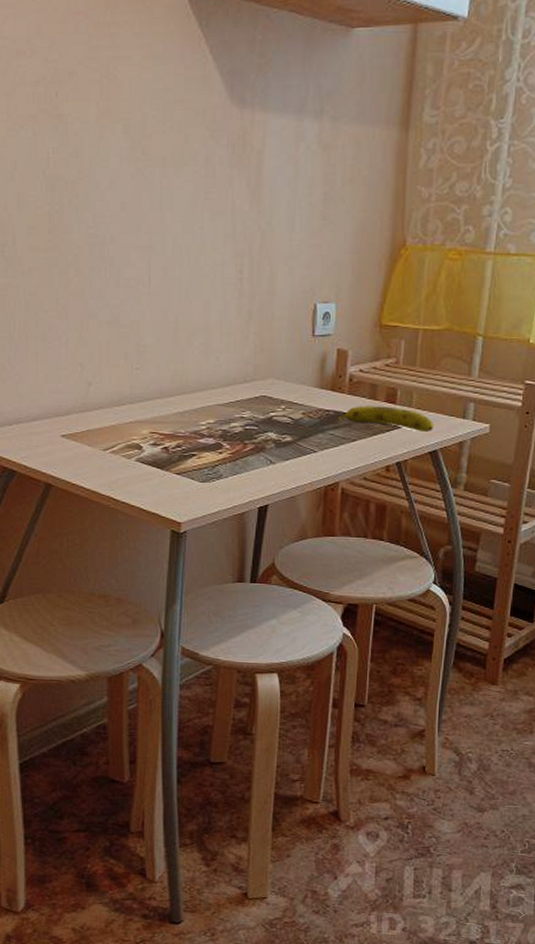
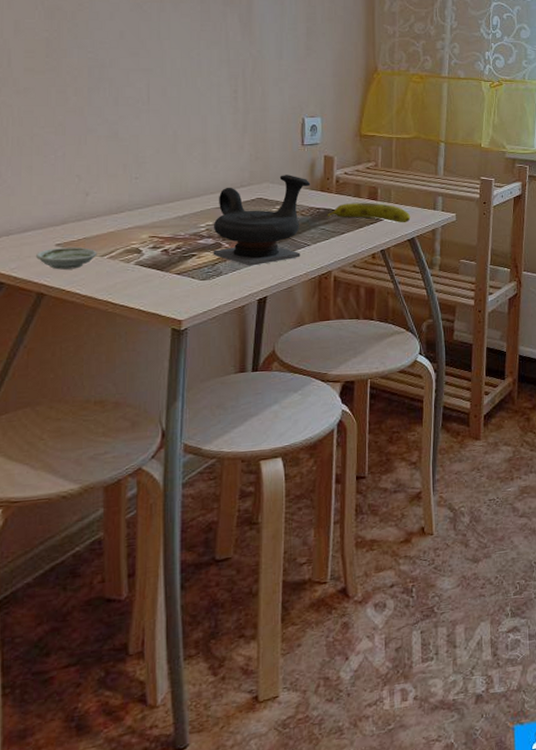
saucer: none [44,438,100,462] -> present [36,247,97,270]
teapot: none [213,370,320,471] -> present [213,175,311,266]

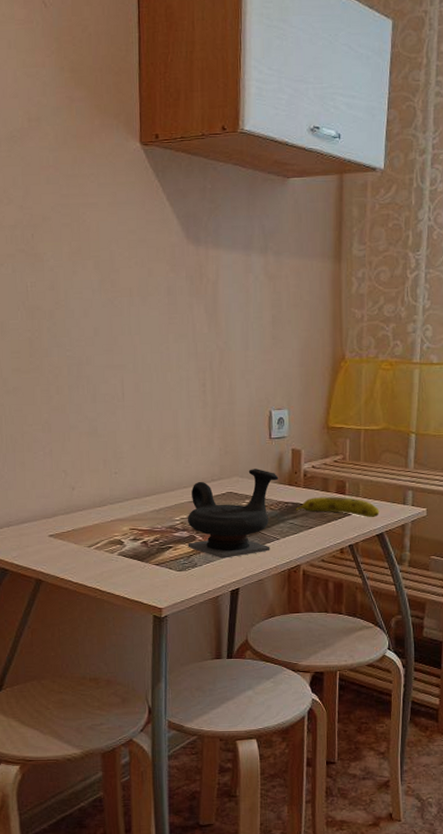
saucer: present [36,247,97,270] -> none [33,538,85,559]

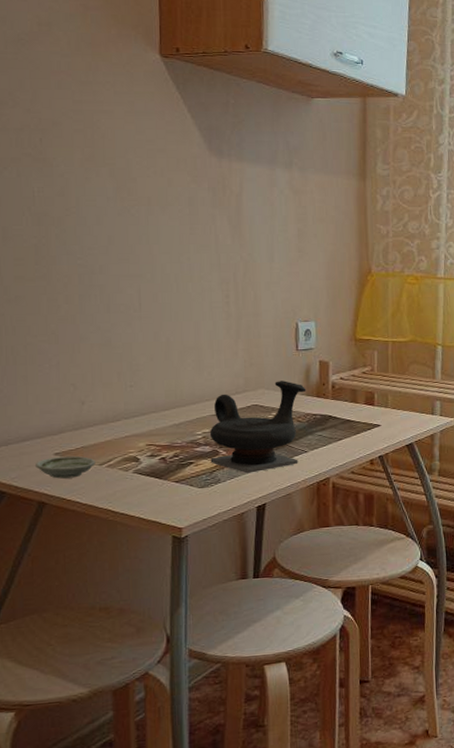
saucer: none [33,538,85,559] -> present [36,456,96,479]
fruit: present [295,497,380,518] -> none [323,408,409,429]

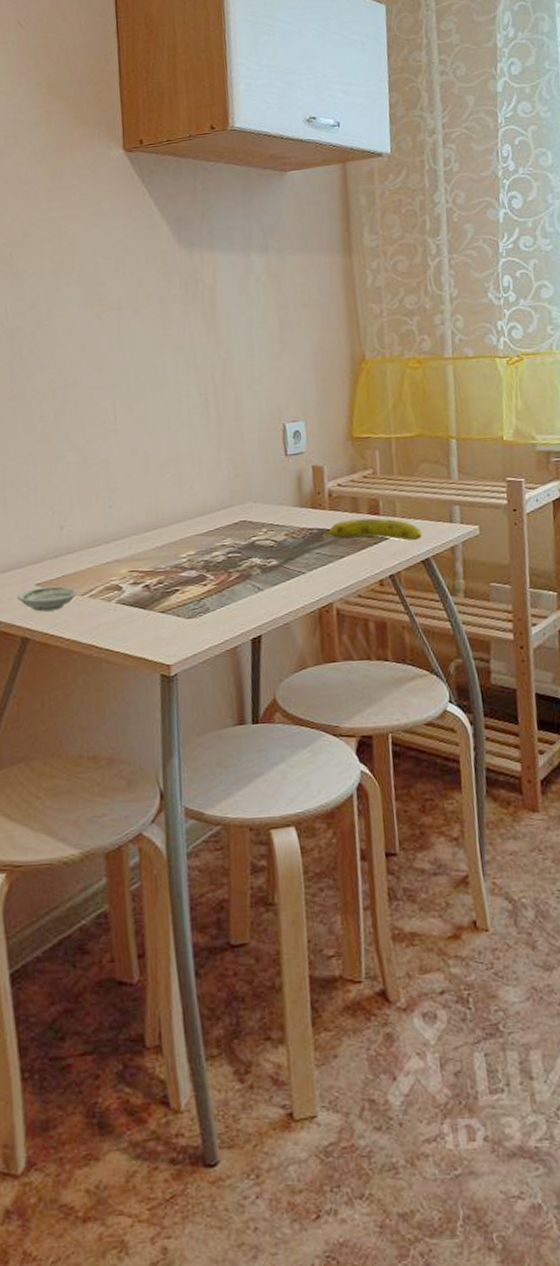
teapot: present [209,381,306,474] -> none [195,491,300,601]
fruit: none [323,408,409,429] -> present [321,518,423,541]

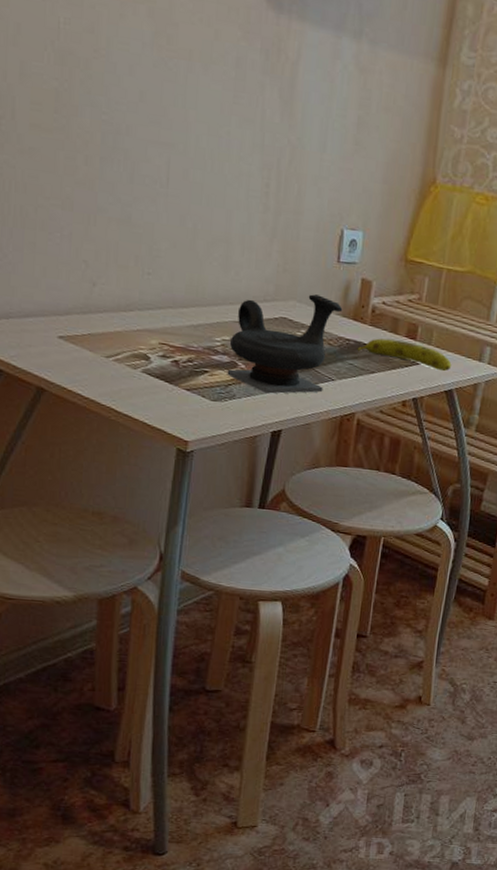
saucer: present [18,586,77,612] -> none [37,340,102,367]
teapot: none [195,491,300,601] -> present [227,294,343,394]

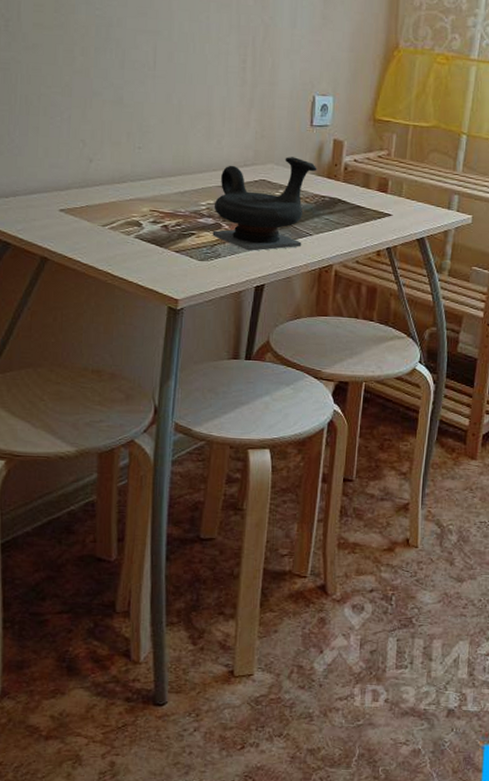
fruit: present [357,338,452,372] -> none [332,193,422,221]

